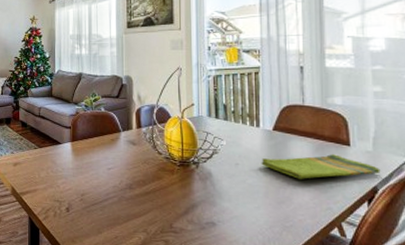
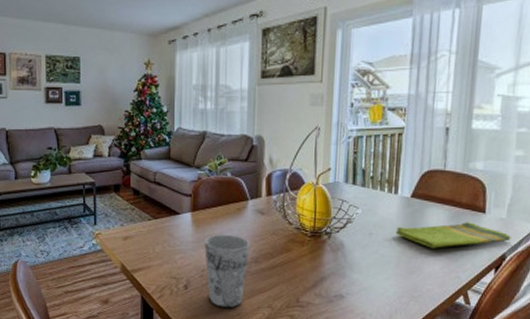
cup: none [83,162,124,232] -> present [204,234,250,309]

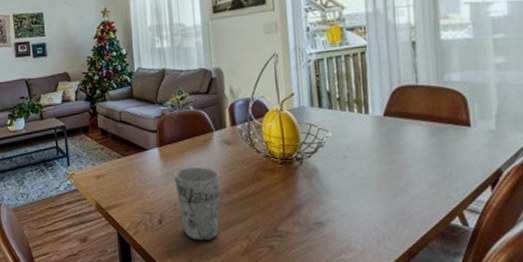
dish towel: present [395,222,511,248] -> none [372,137,505,167]

